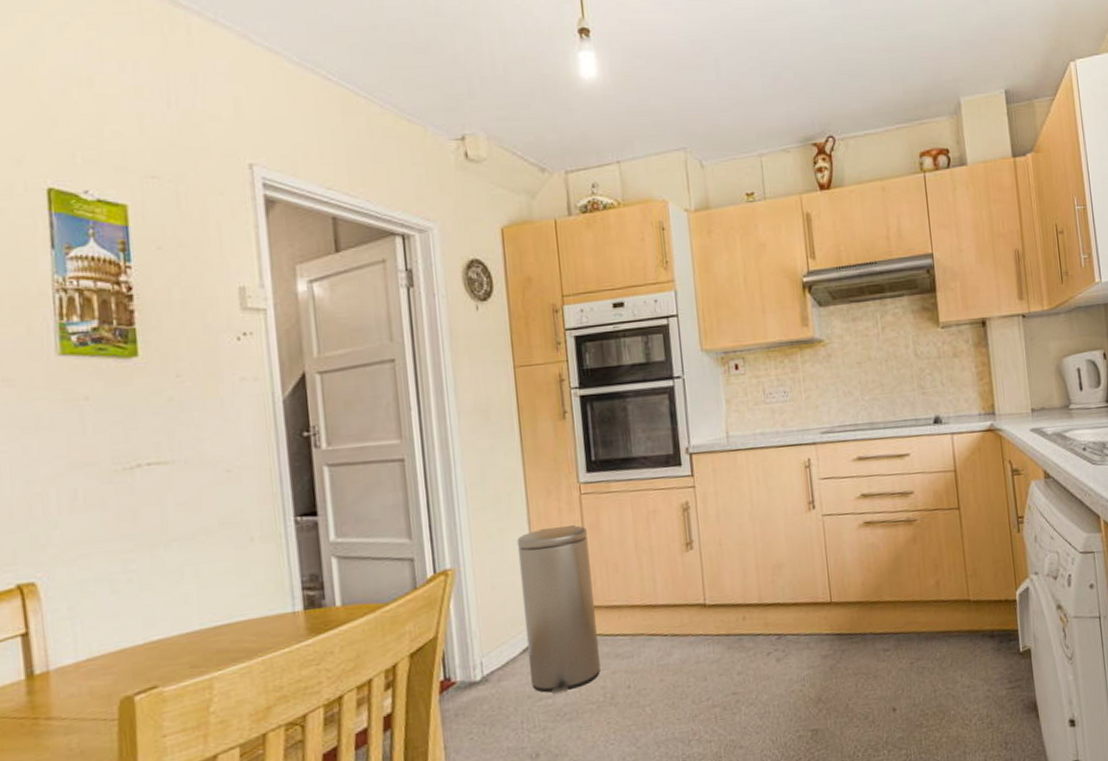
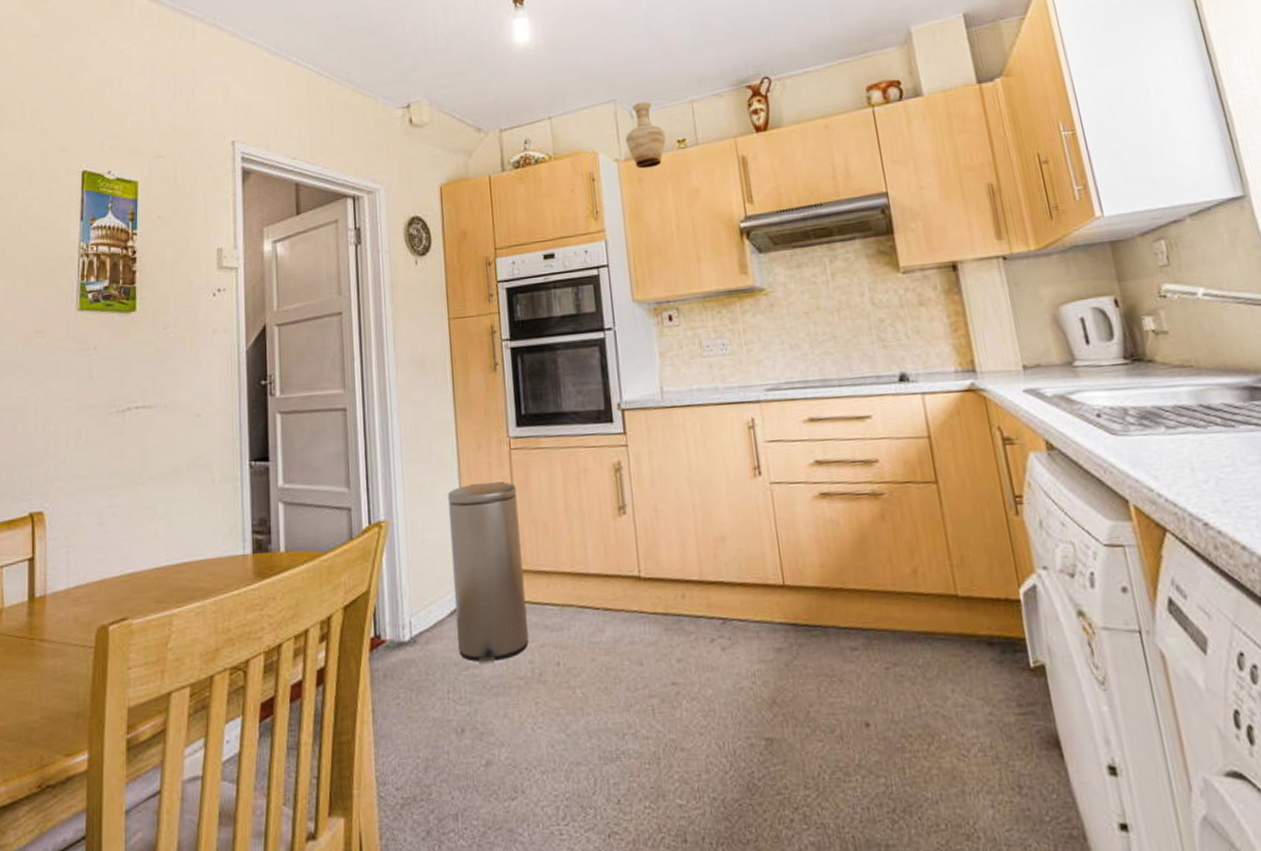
vase: none [695,152,736,220] -> present [625,101,667,169]

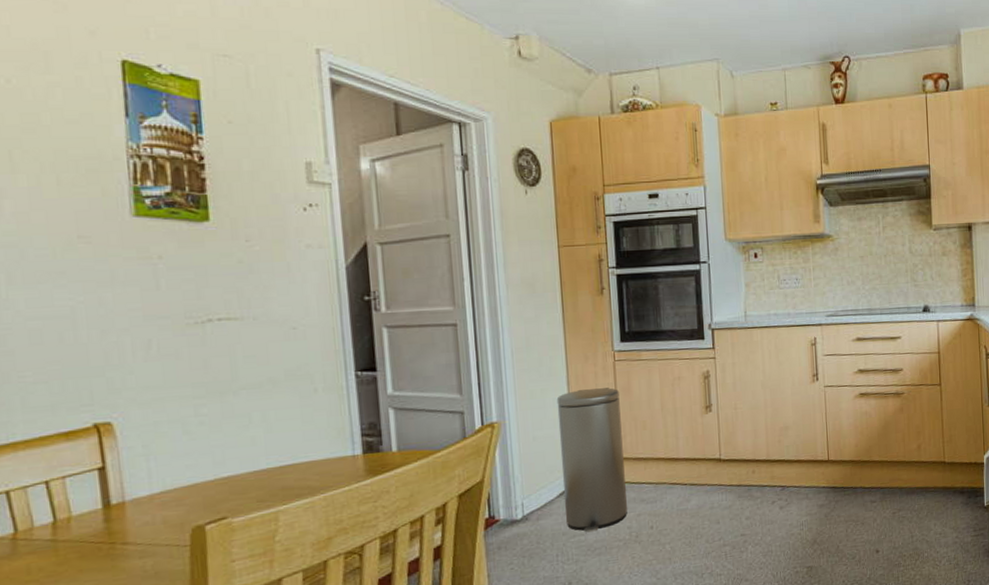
vase: present [625,101,667,169] -> none [726,64,761,125]

